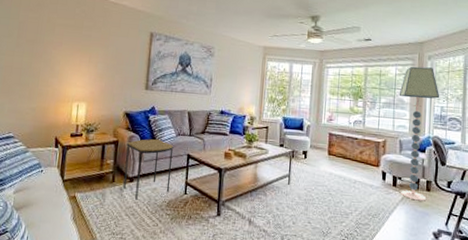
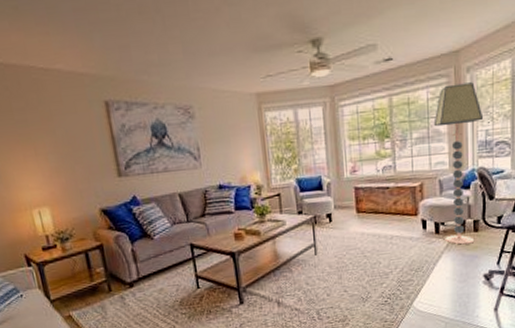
side table: present [123,139,174,200] -> none [113,233,179,306]

